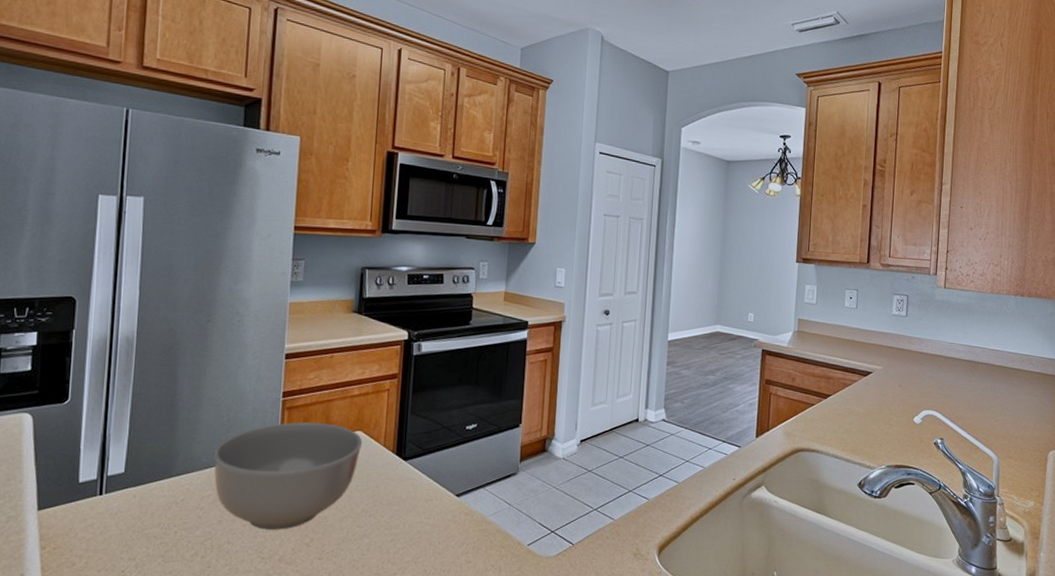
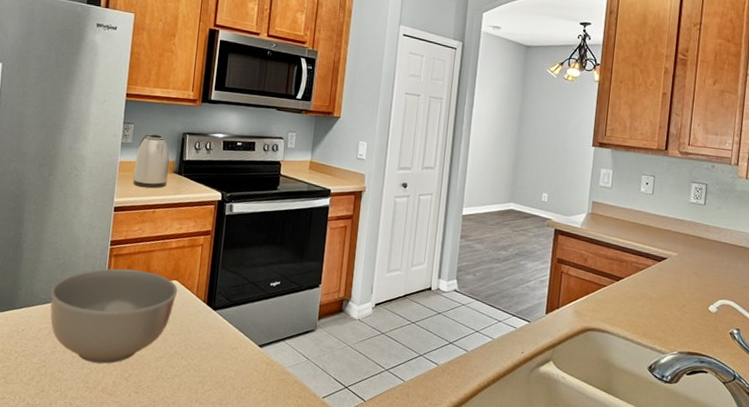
kettle: none [306,271,347,331] -> present [133,134,170,189]

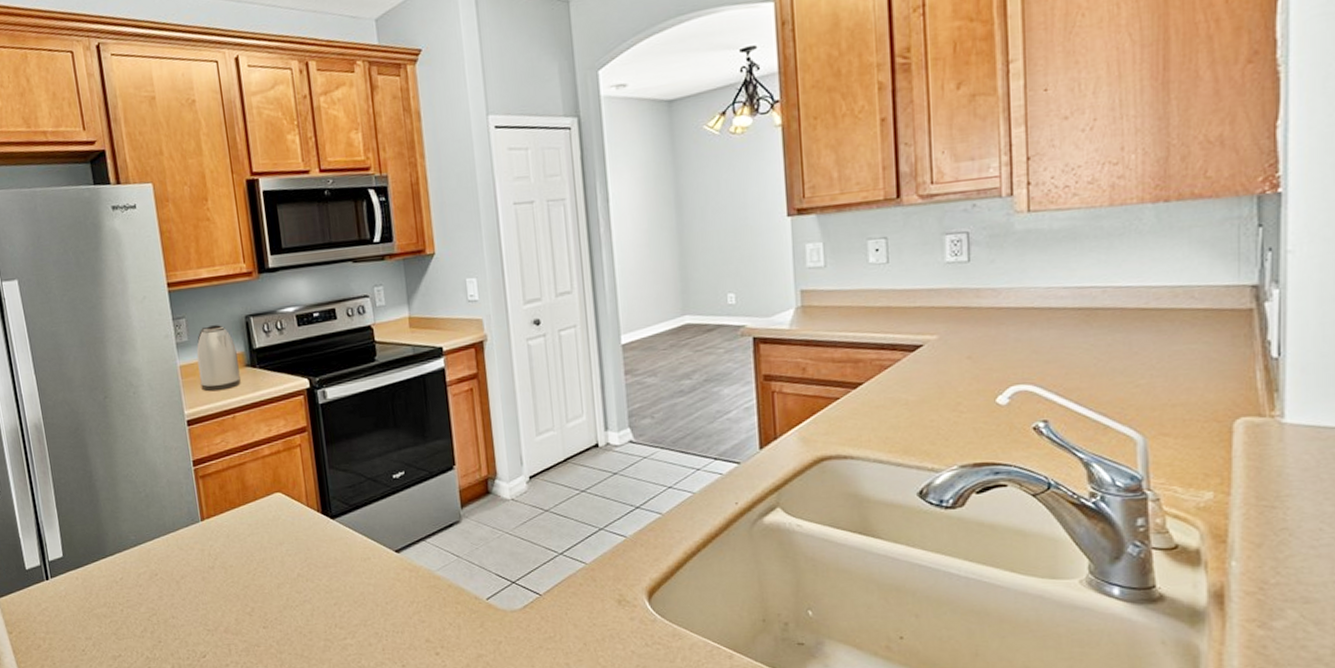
bowl: present [50,268,178,364] -> none [139,488,285,602]

